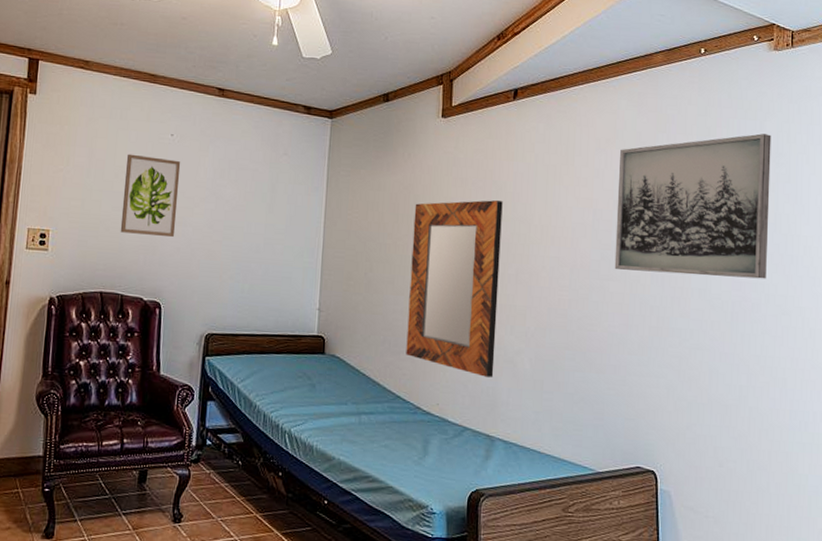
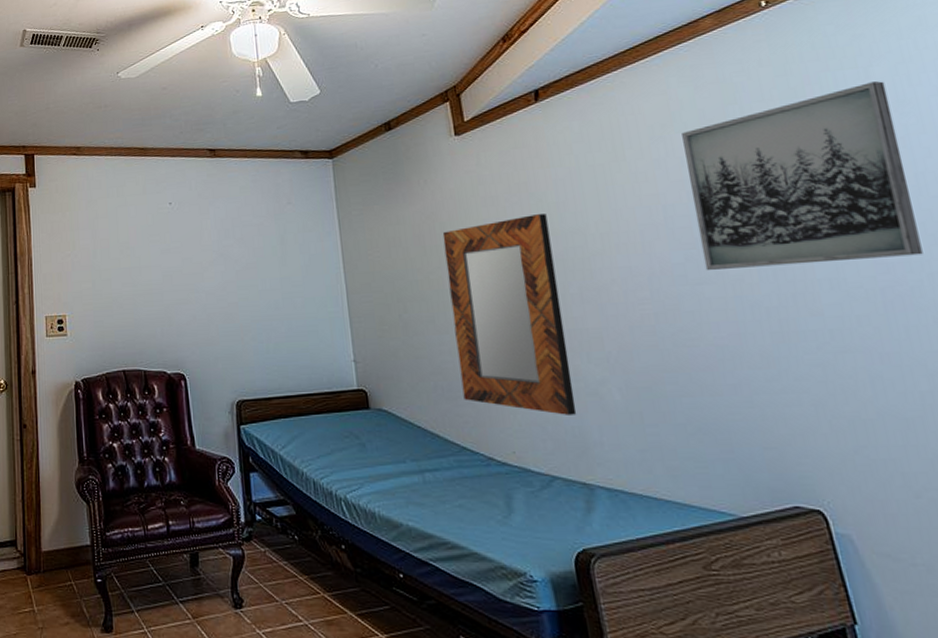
wall art: present [120,154,181,237] -> none [129,227,187,308]

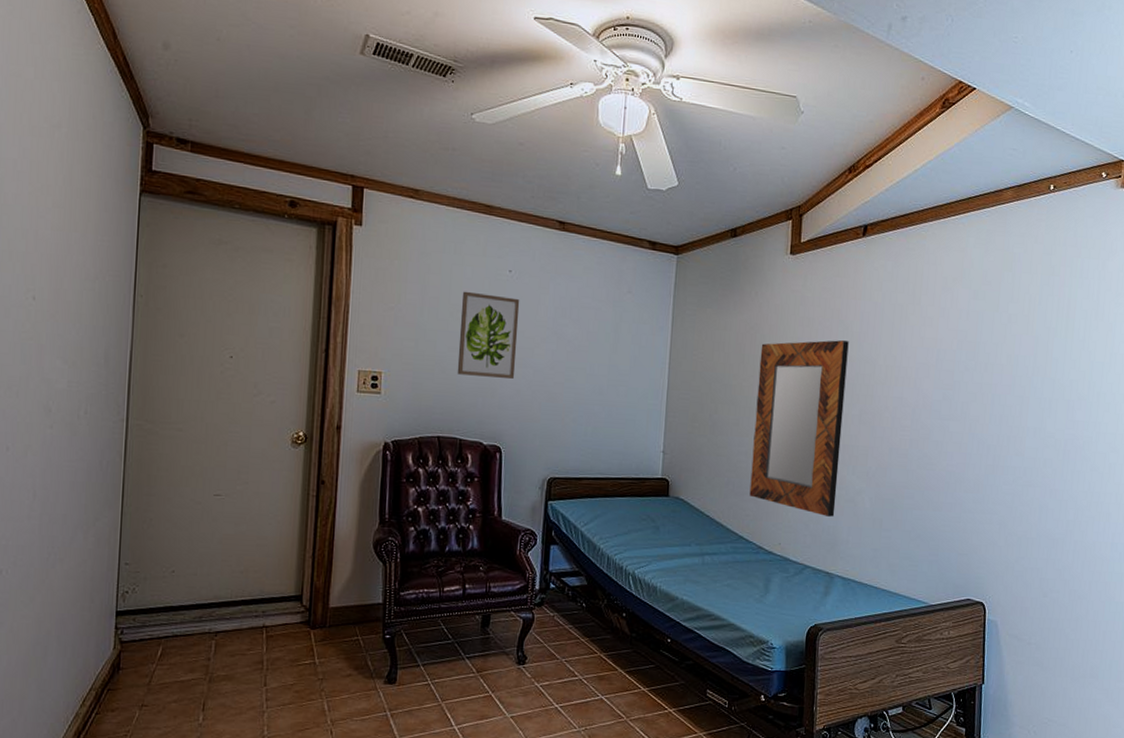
wall art: none [129,227,187,308] -> present [457,291,520,379]
wall art: present [682,81,923,270] -> none [955,273,1113,418]

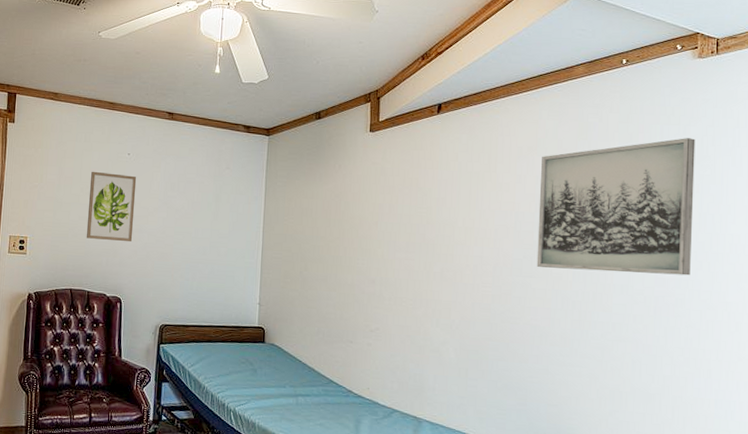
home mirror: present [749,340,849,517] -> none [338,205,428,365]
wall art: none [955,273,1113,418] -> present [536,138,696,276]

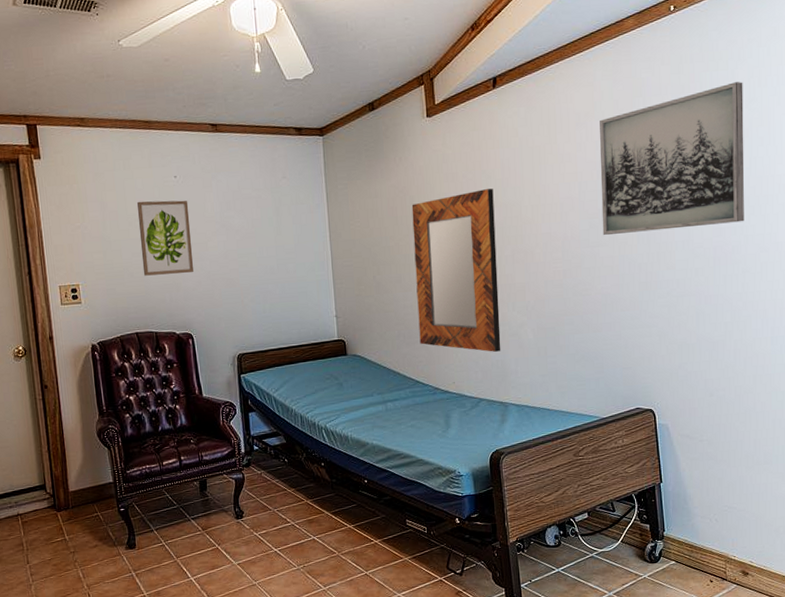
home mirror: none [338,205,428,365] -> present [411,189,501,352]

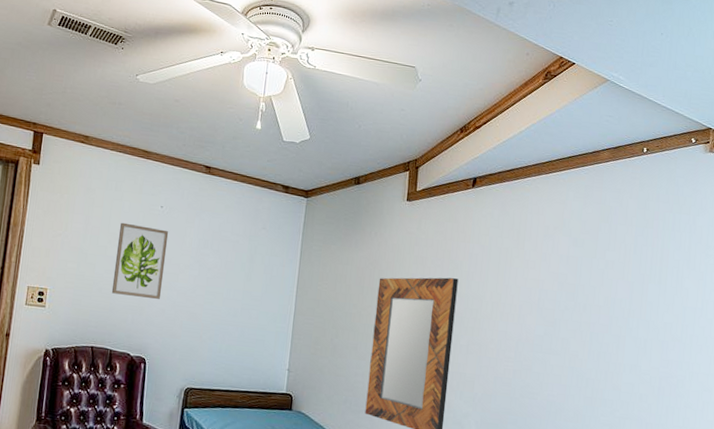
wall art: present [600,82,745,235] -> none [556,227,703,359]

